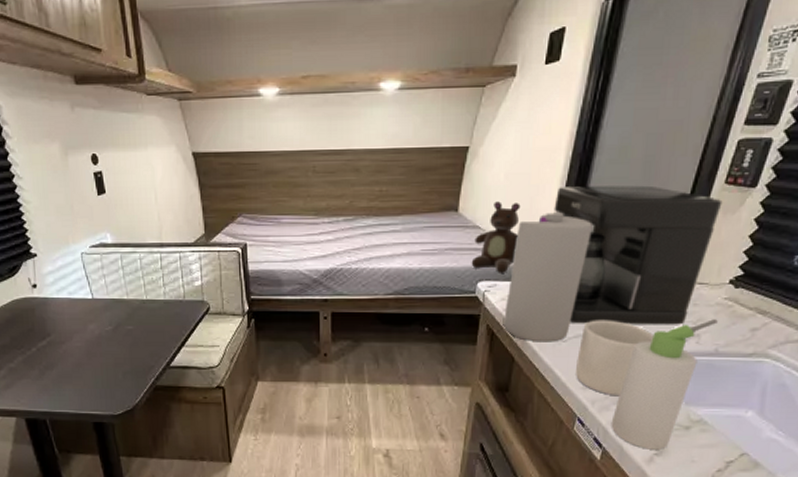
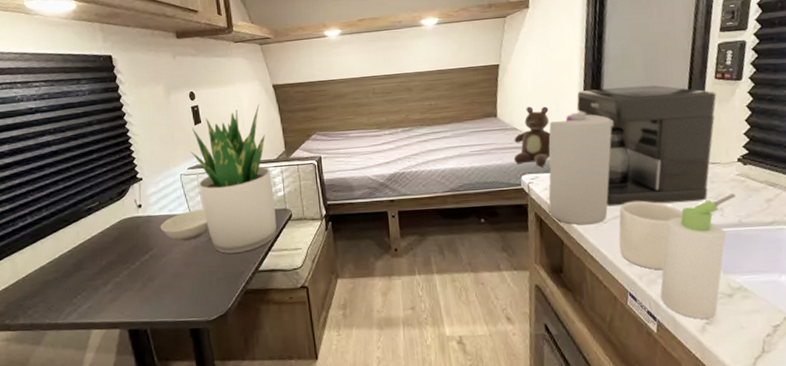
bowl: none [58,294,115,328] -> present [160,209,209,241]
planter: none [93,175,192,346] -> present [190,104,277,254]

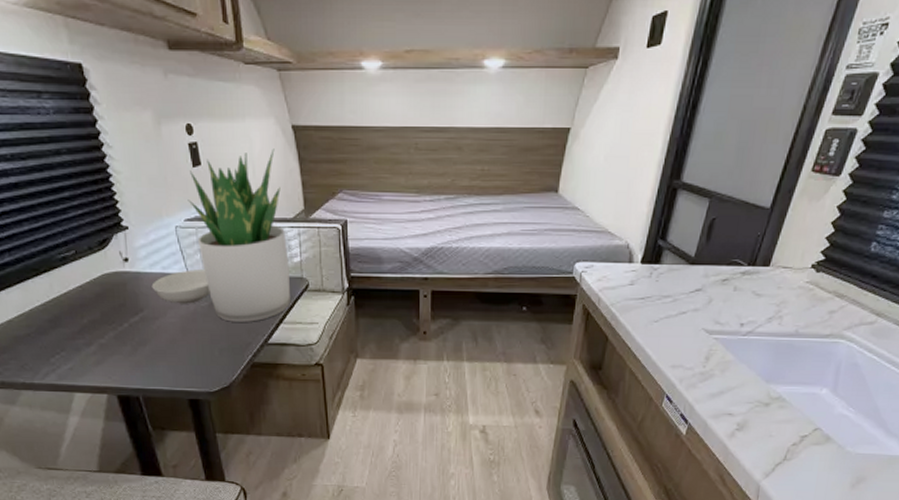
teddy bear: present [513,106,551,167] -> none [569,183,619,254]
paper towel holder: present [548,111,612,225] -> none [599,194,687,322]
coffee maker: present [576,85,717,206] -> none [650,169,809,307]
mug: present [618,200,683,270] -> none [666,301,740,375]
bottle: present [660,193,736,319] -> none [697,302,799,425]

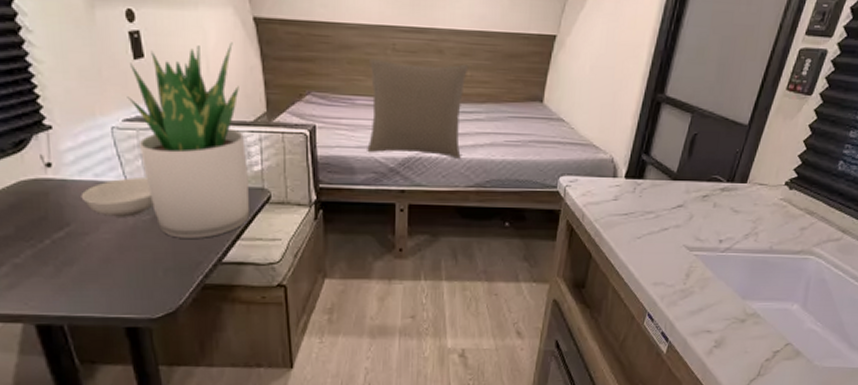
pillow: none [393,157,486,248] -> present [367,58,469,159]

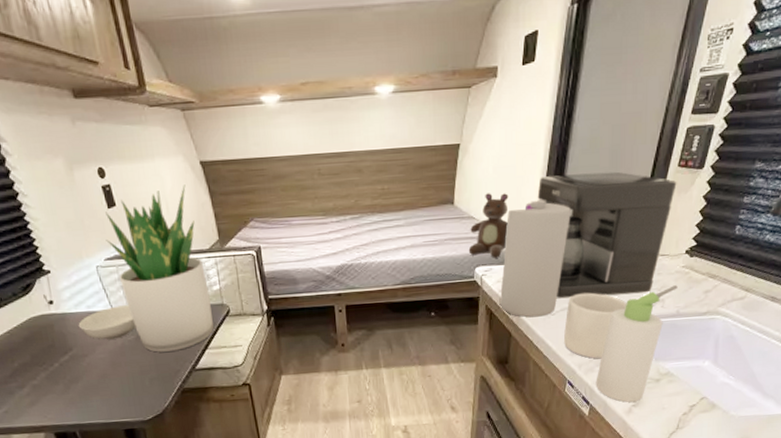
pillow: present [367,58,469,159] -> none [300,179,387,265]
teddy bear: none [554,94,604,168] -> present [468,193,509,258]
paper towel holder: none [583,107,670,239] -> present [500,199,571,318]
coffee maker: none [635,83,784,224] -> present [537,171,677,298]
mug: none [648,217,719,292] -> present [564,292,627,359]
bottle: none [677,218,774,342] -> present [595,285,678,402]

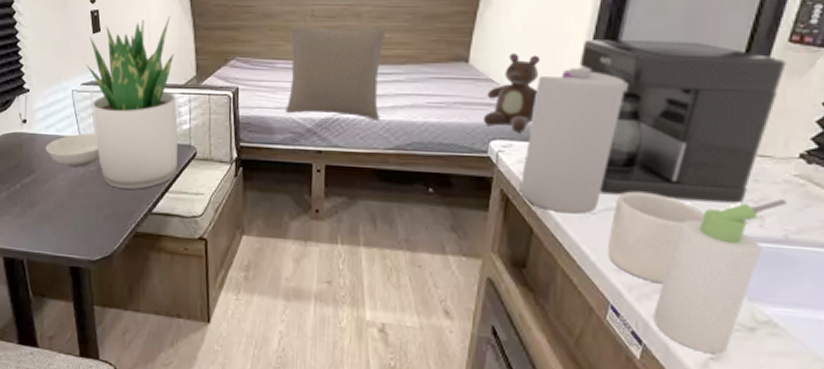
pillow: none [300,179,387,265] -> present [285,24,387,120]

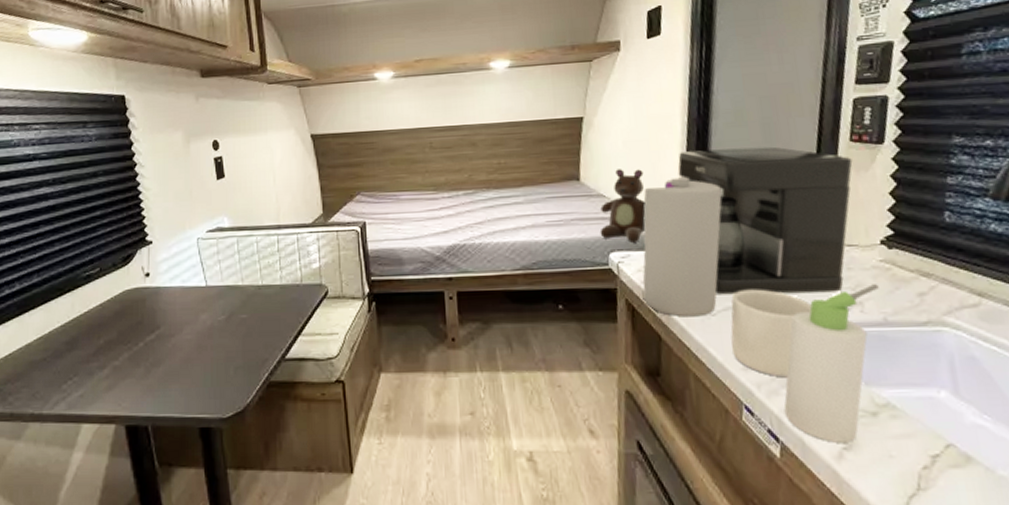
bowl: present [45,133,100,168] -> none [170,281,228,319]
planter: present [85,16,178,190] -> none [210,157,309,336]
pillow: present [285,24,387,120] -> none [410,153,504,244]

